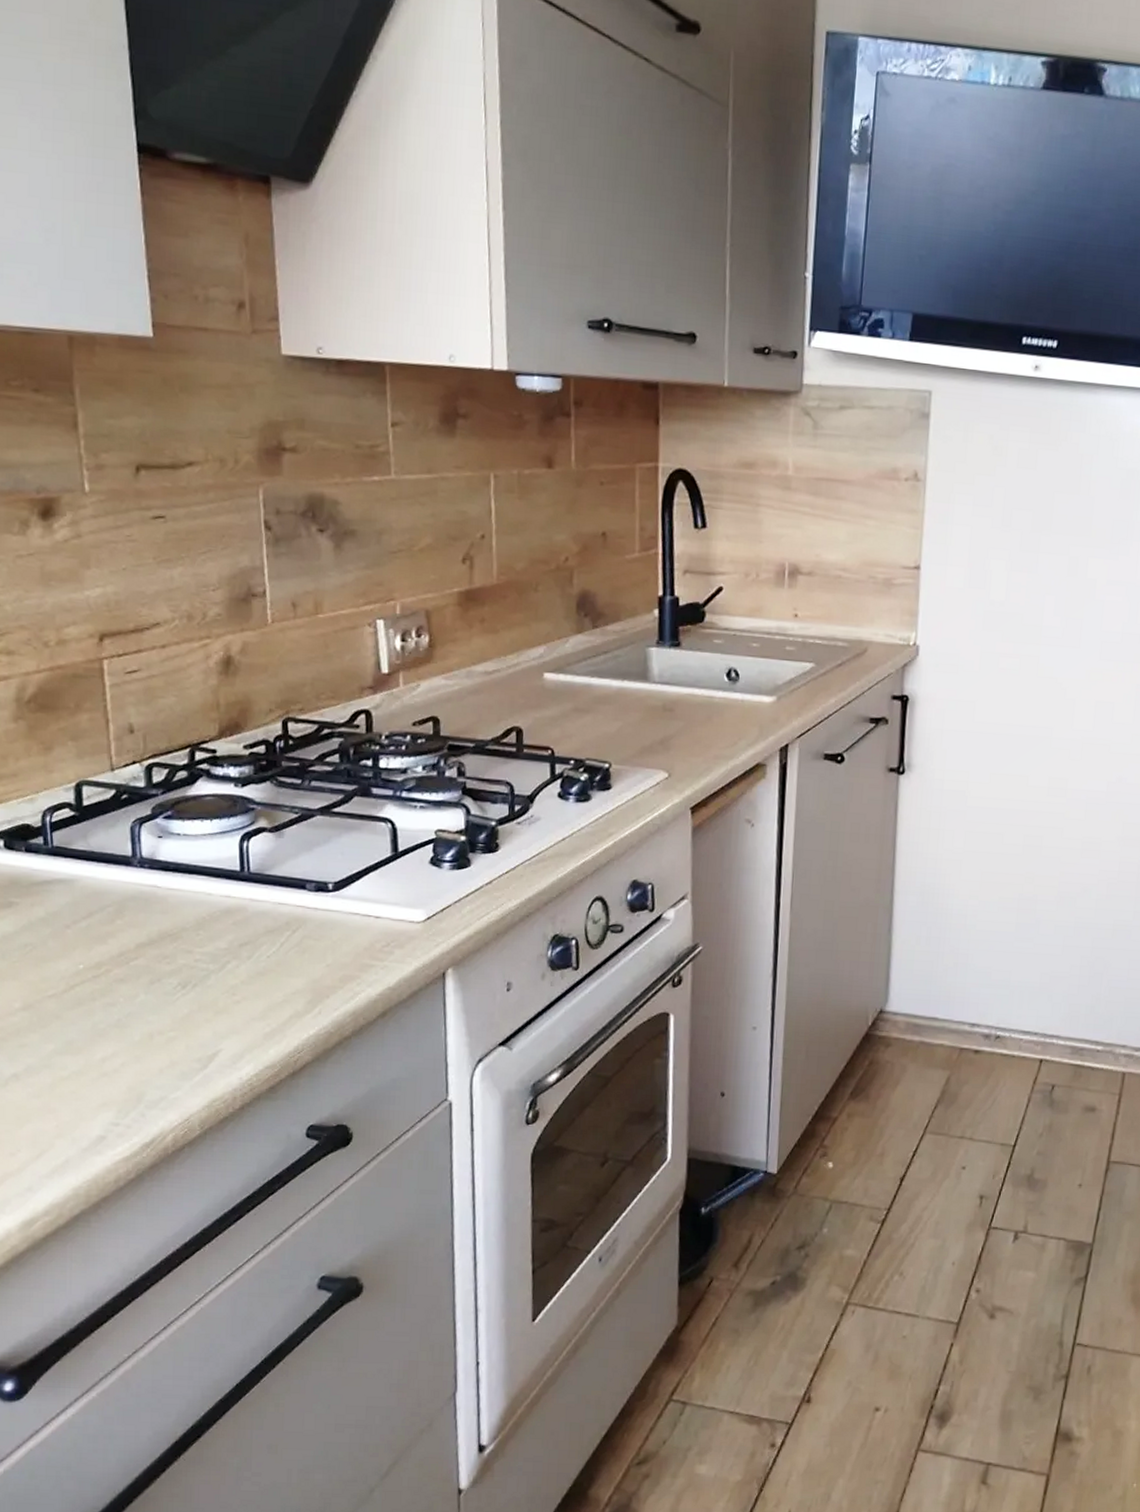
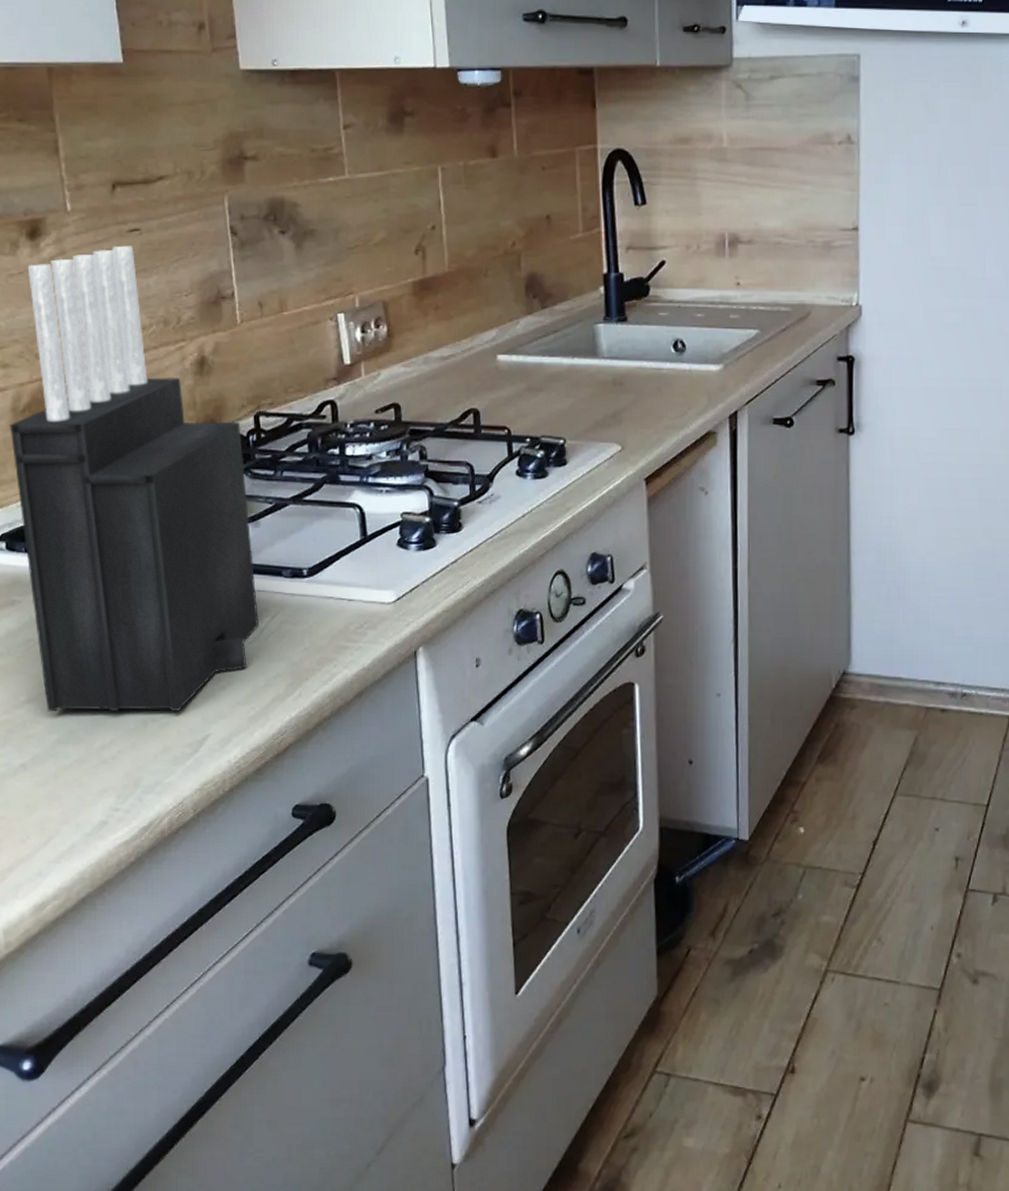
knife block: none [12,532,279,1025] -> present [10,245,258,712]

